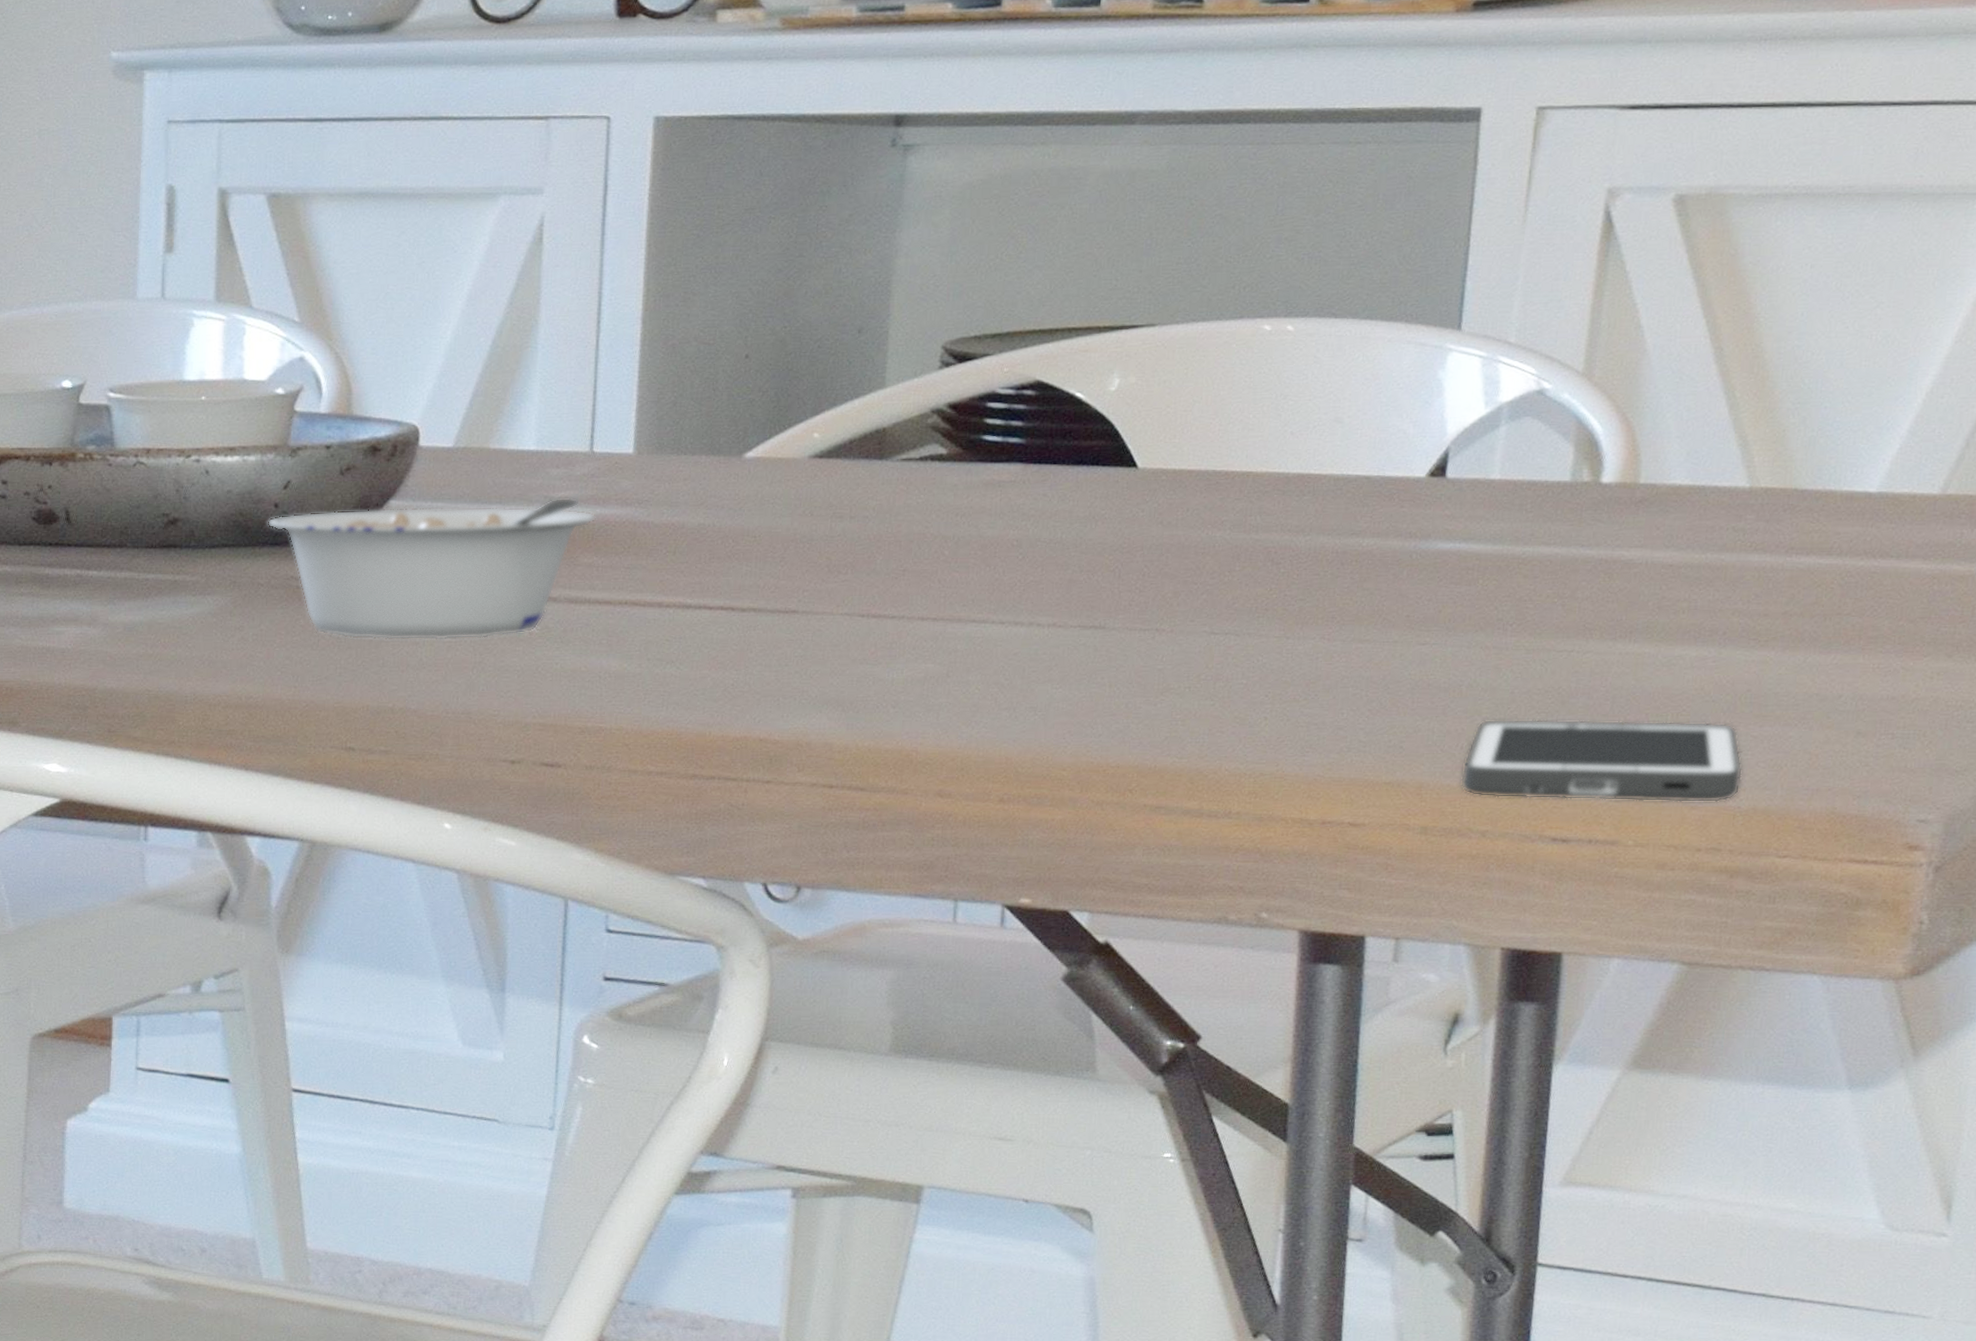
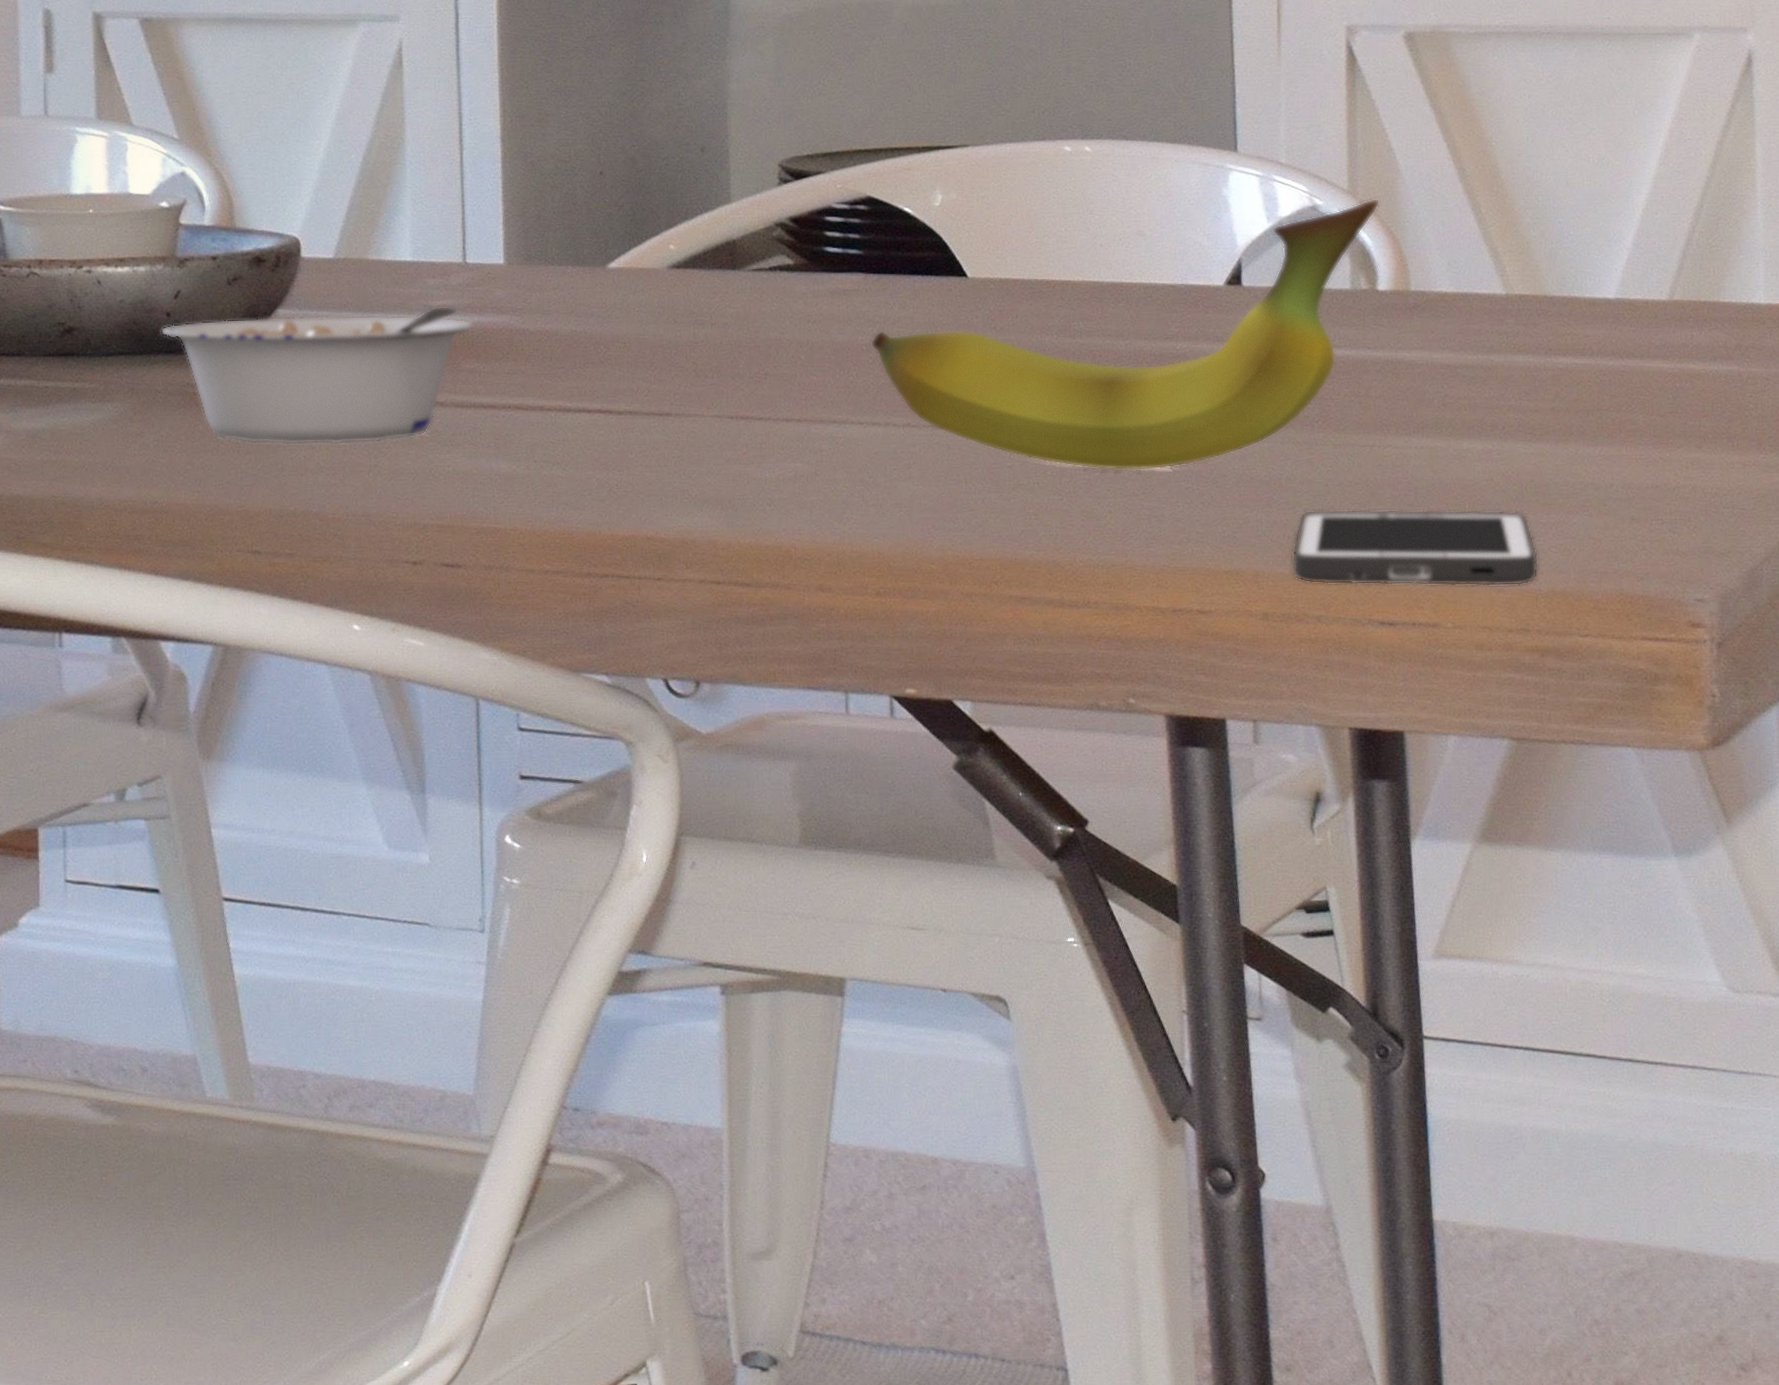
fruit: none [1022,381,1619,676] -> present [870,198,1381,471]

